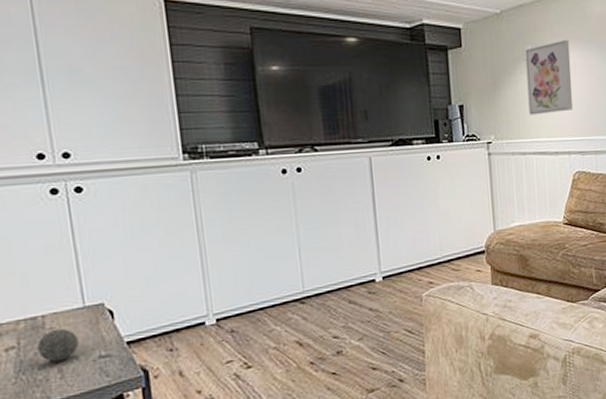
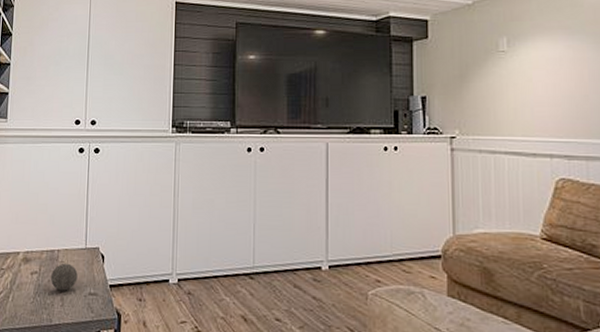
wall art: present [525,39,573,115] -> none [499,30,558,111]

